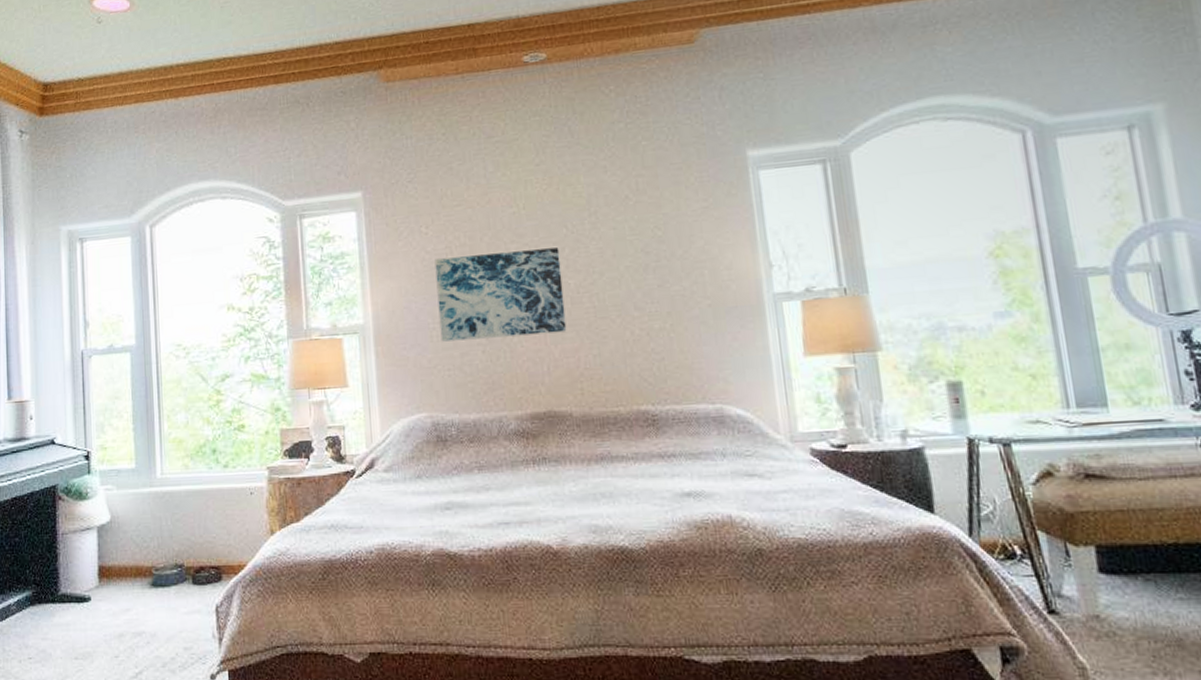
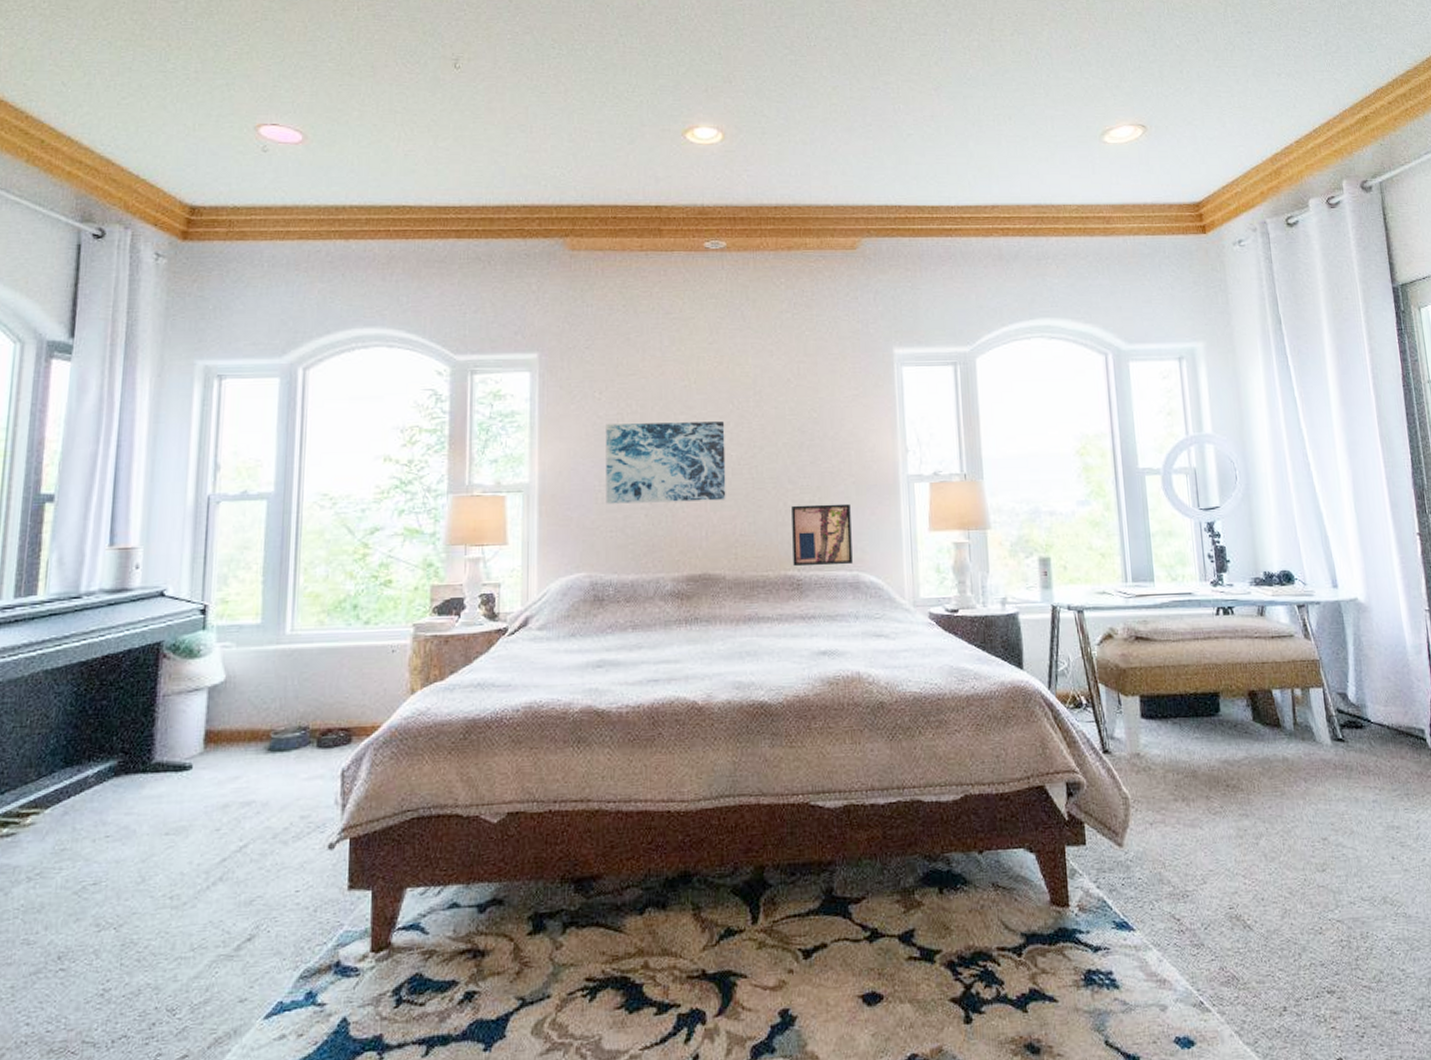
wall art: none [640,329,715,401] -> present [791,503,853,567]

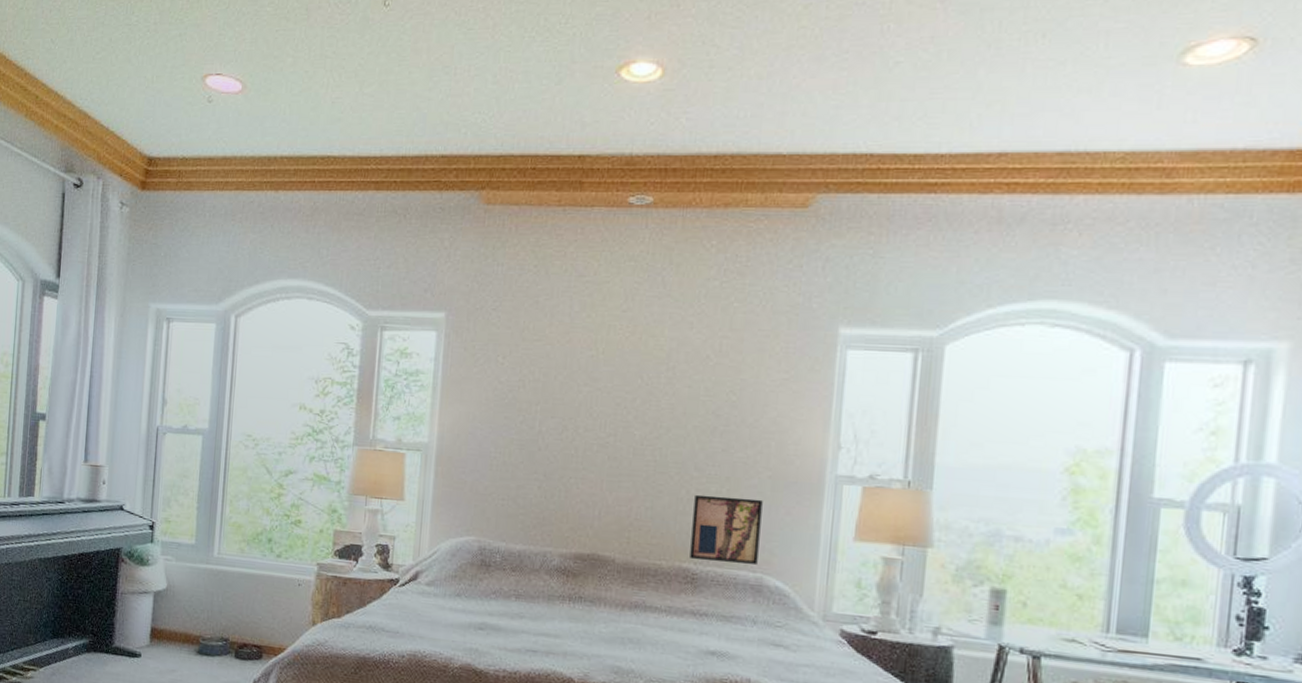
wall art: present [605,421,726,504] -> none [500,390,631,481]

